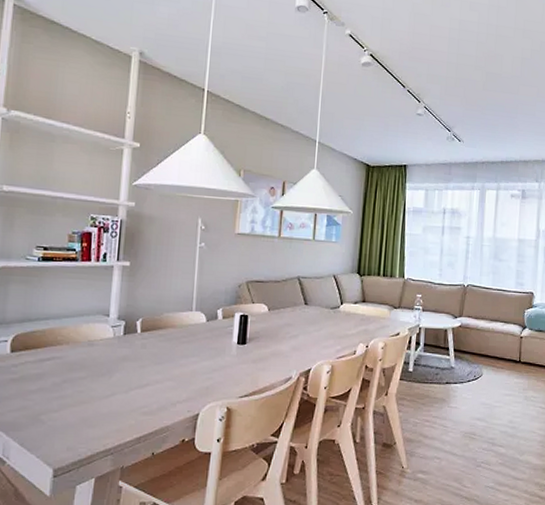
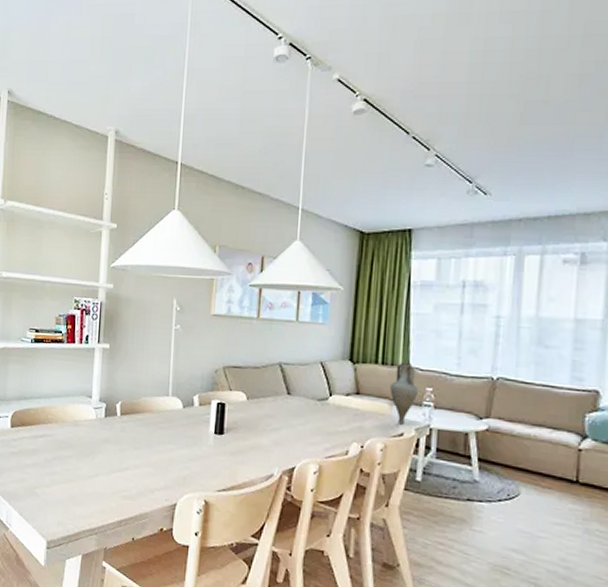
vase: none [389,274,412,326] -> present [390,362,419,425]

